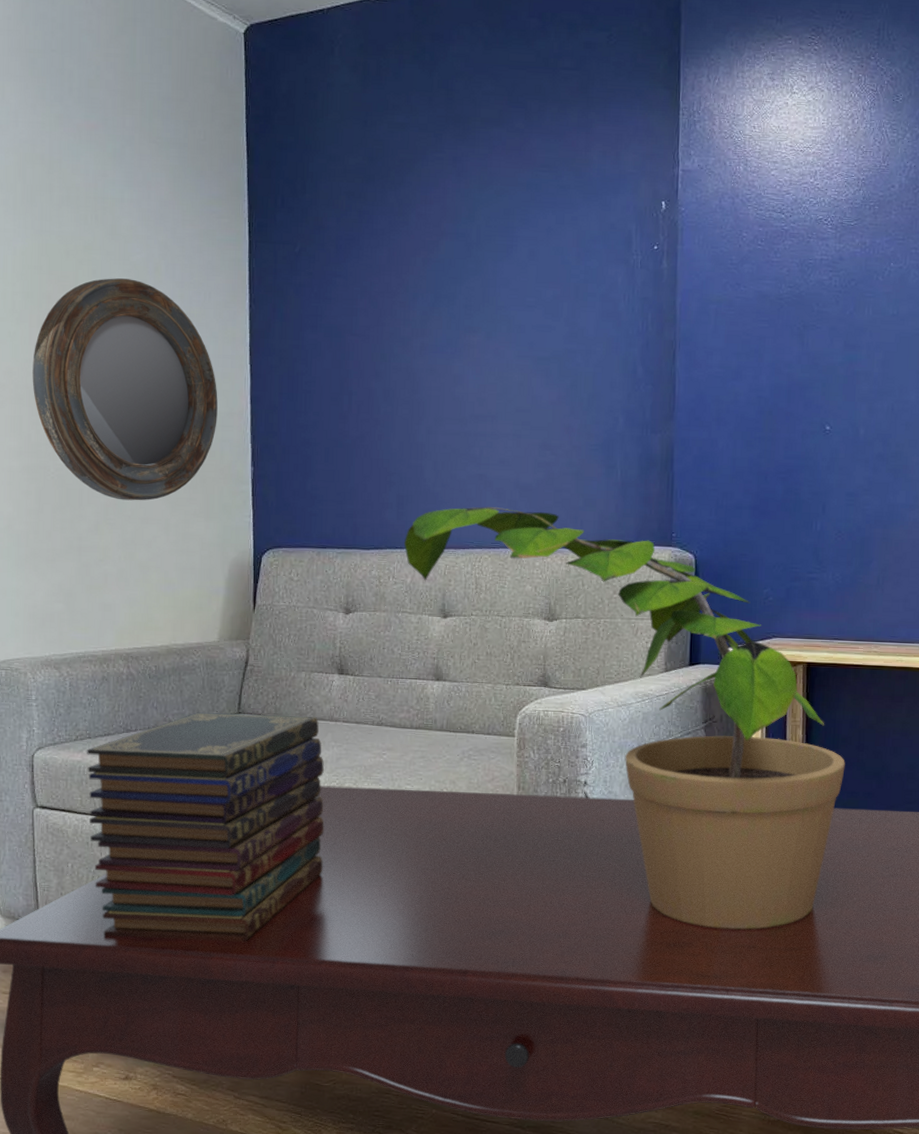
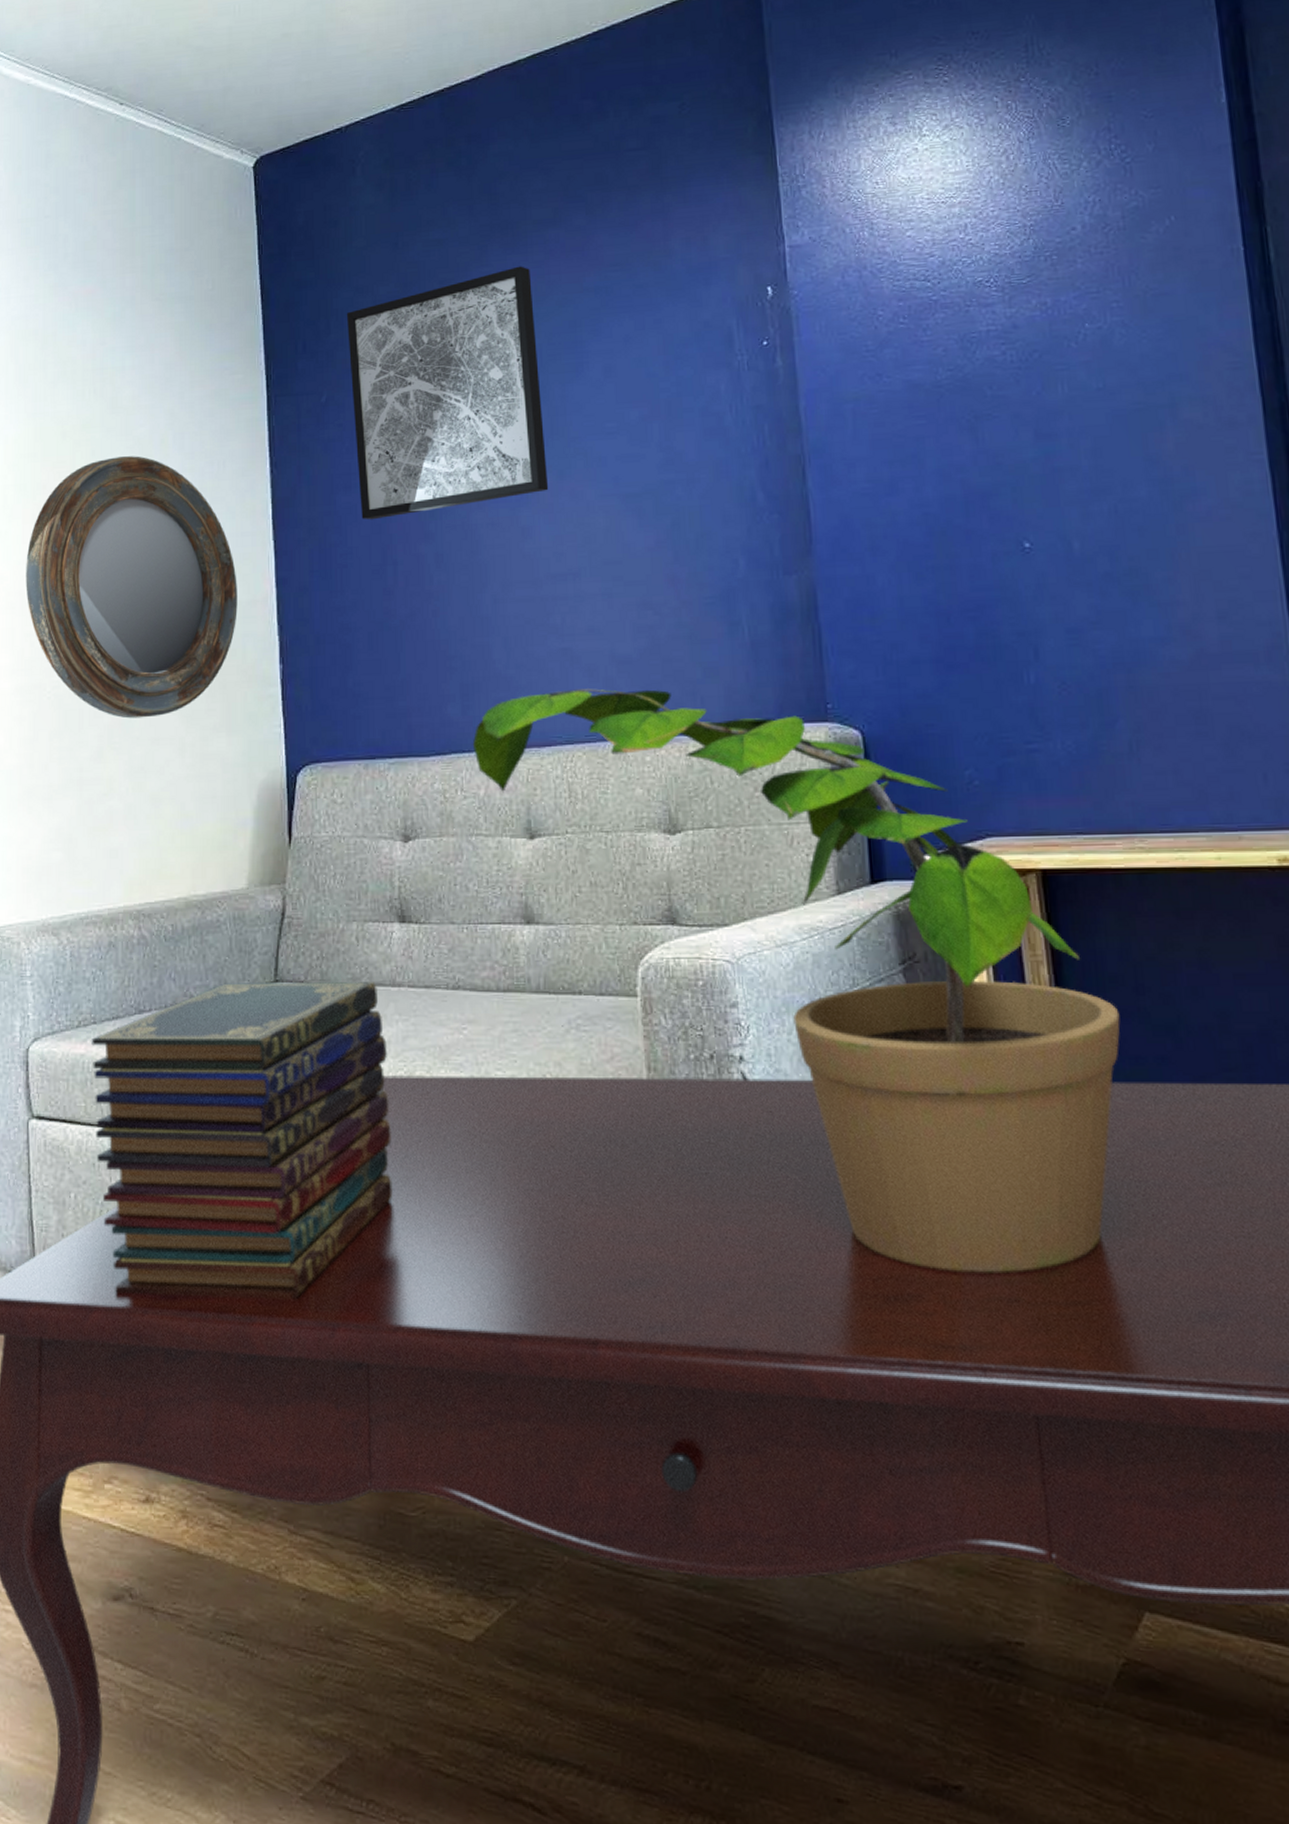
wall art: none [320,156,478,356] -> present [346,266,549,520]

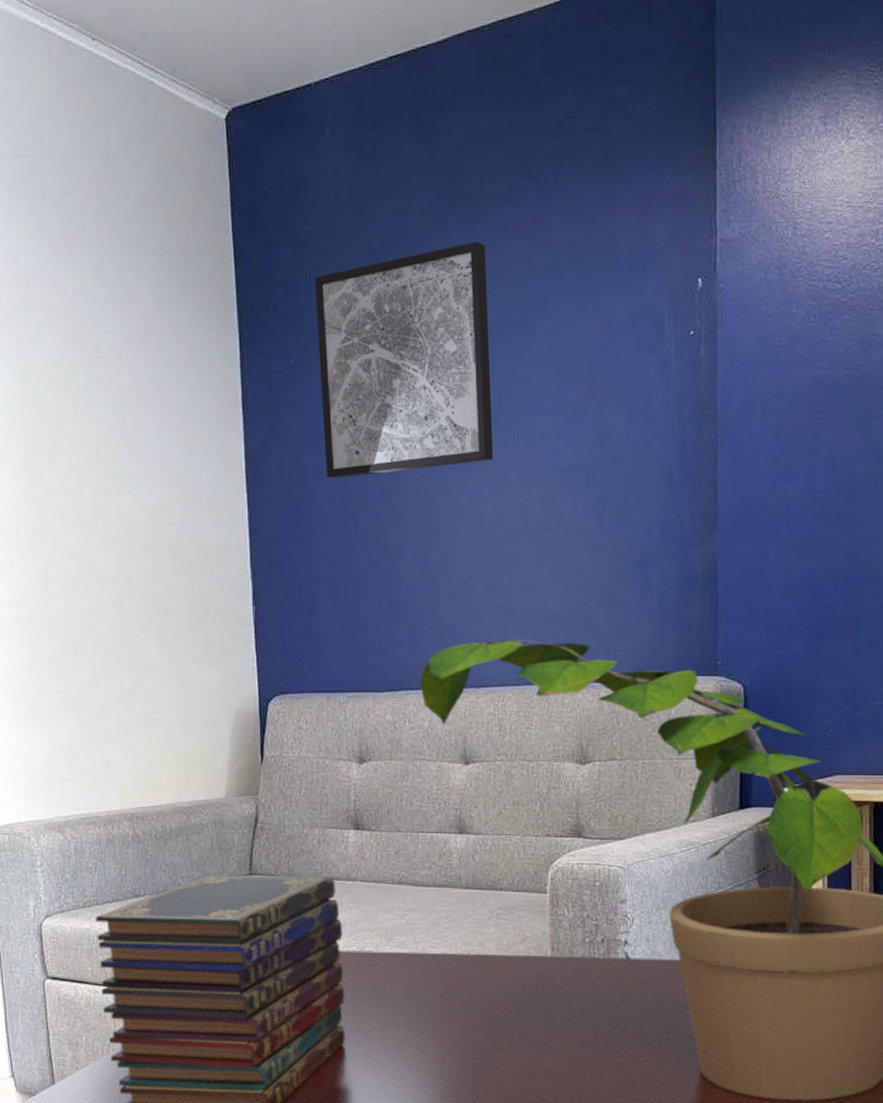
home mirror: present [25,456,238,719] -> none [19,405,215,649]

